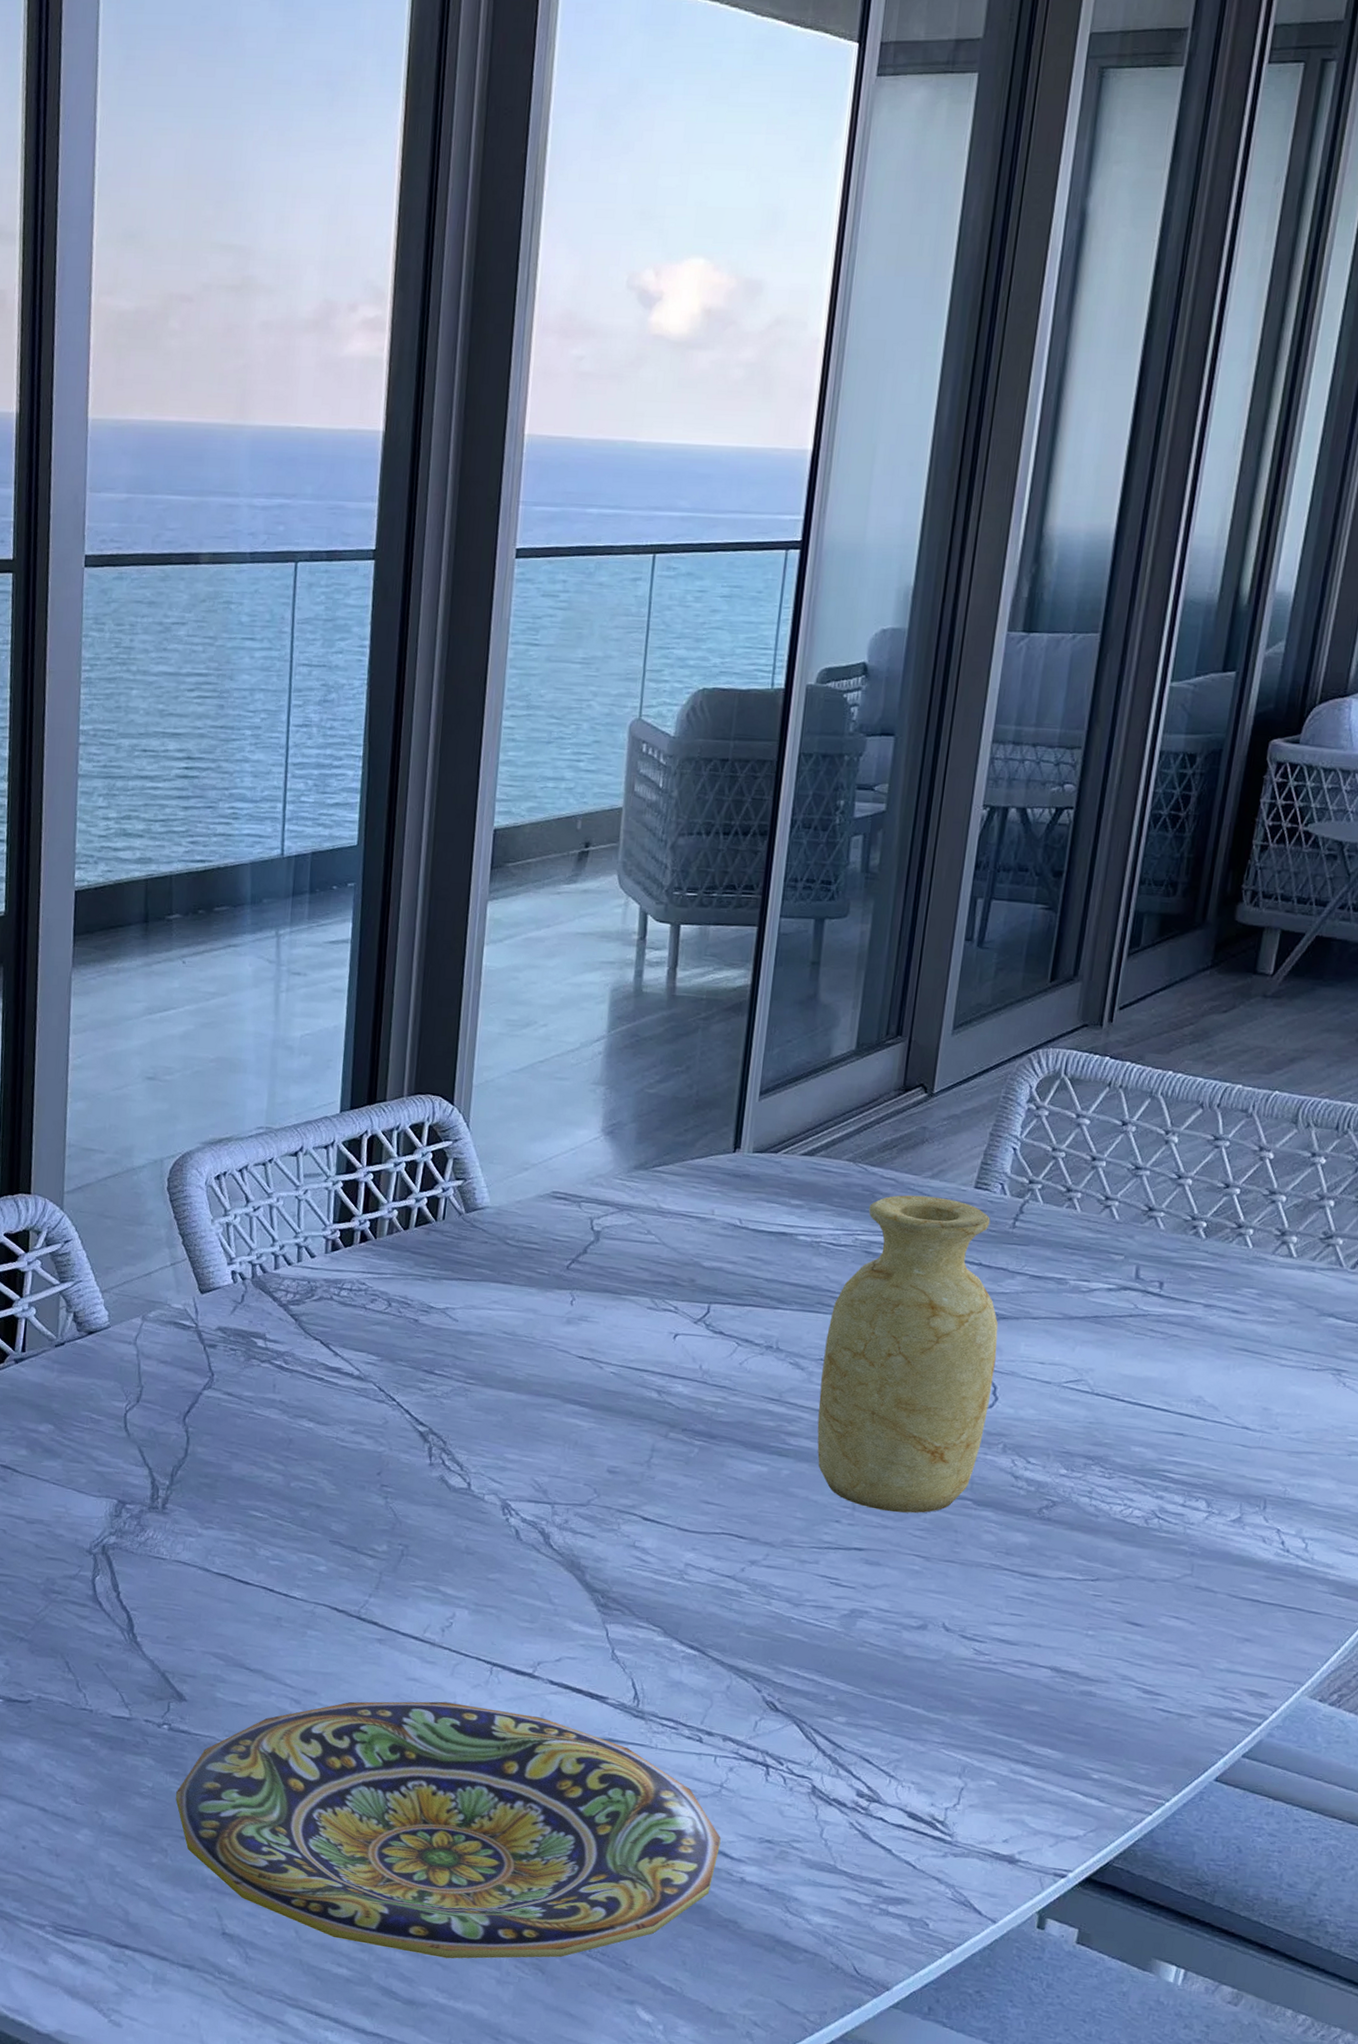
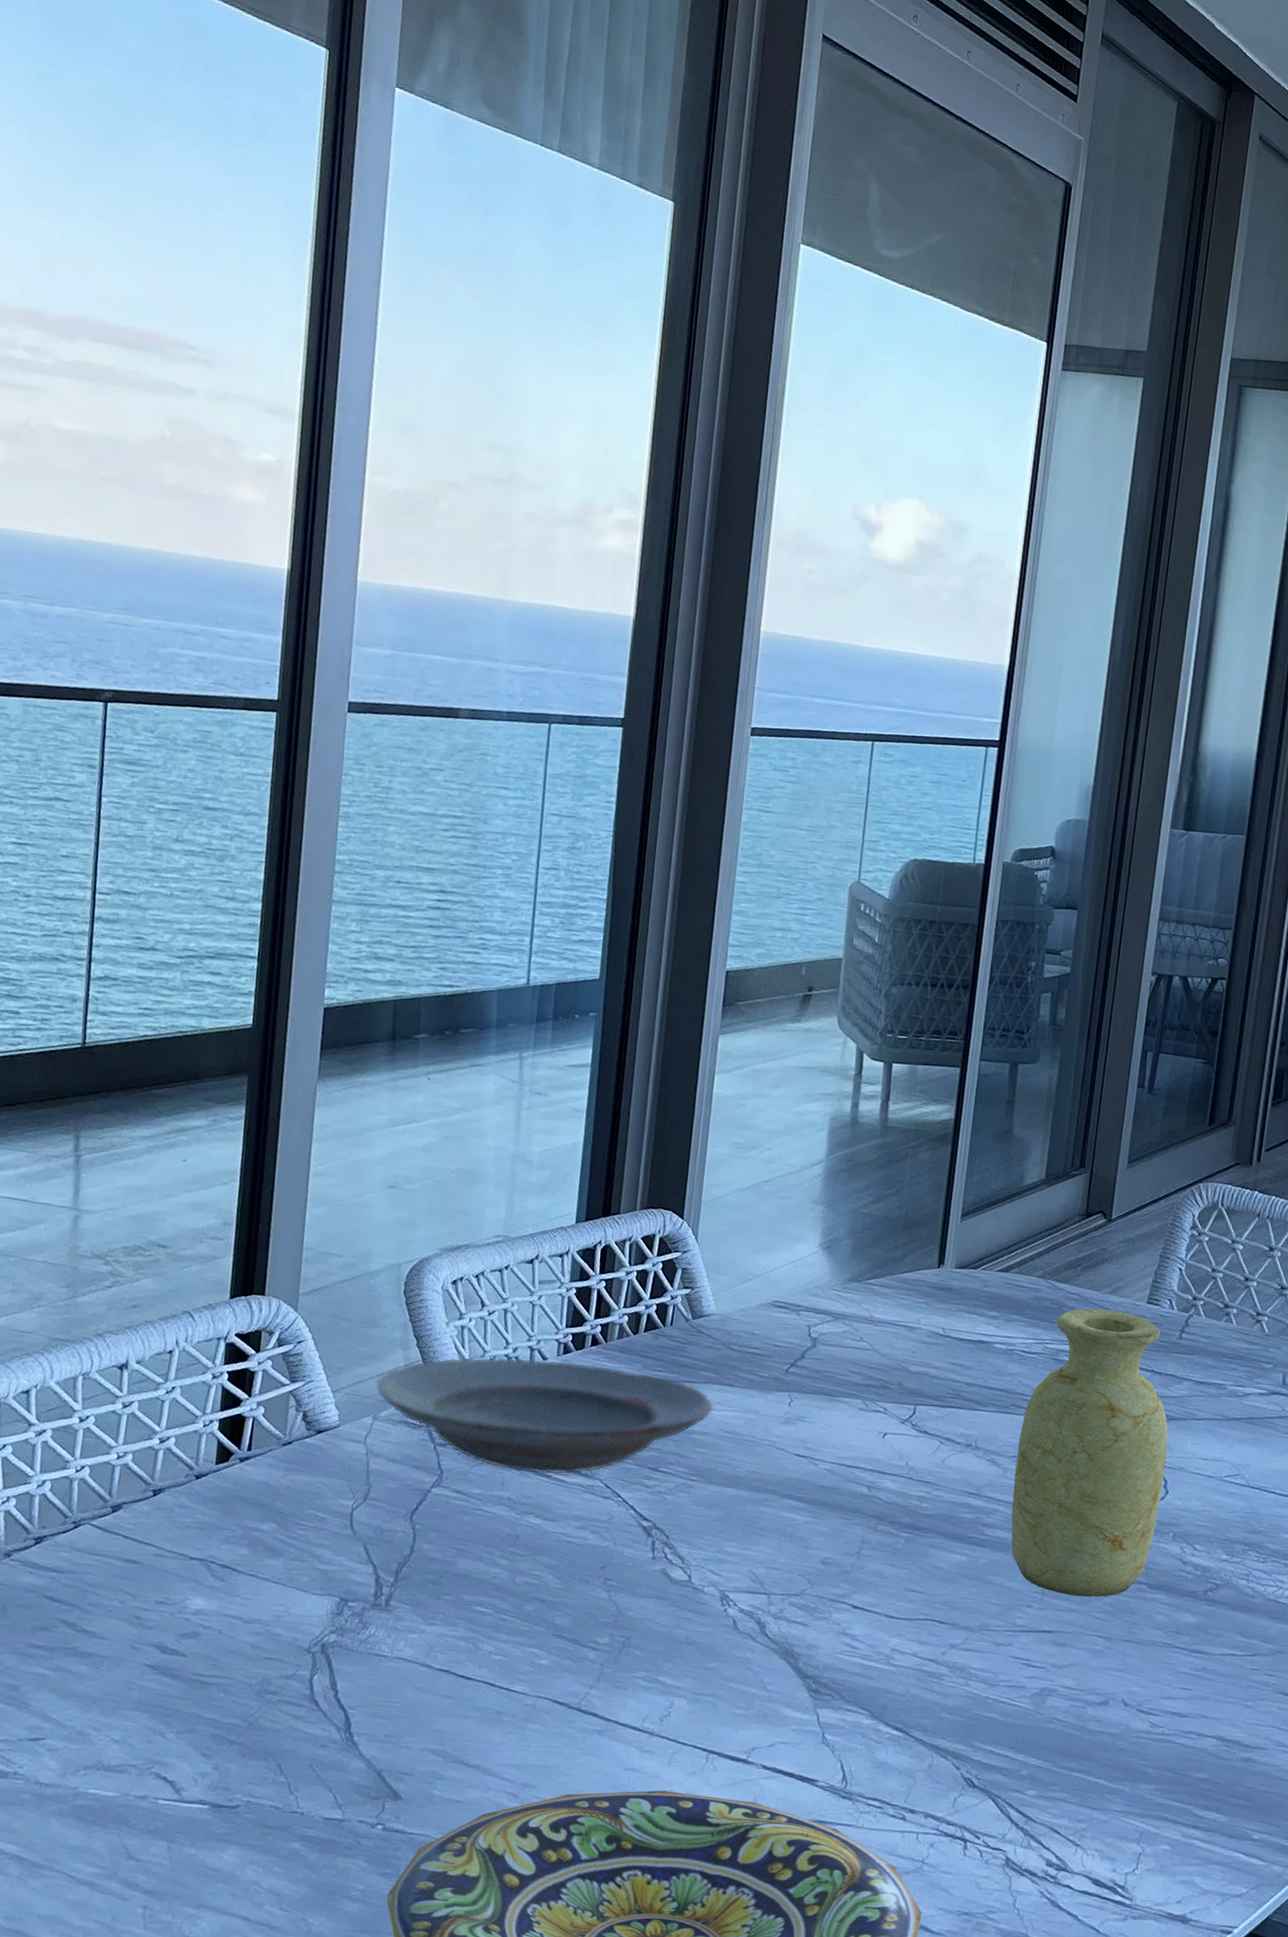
plate: none [143,1254,491,1378] -> present [376,1356,714,1475]

